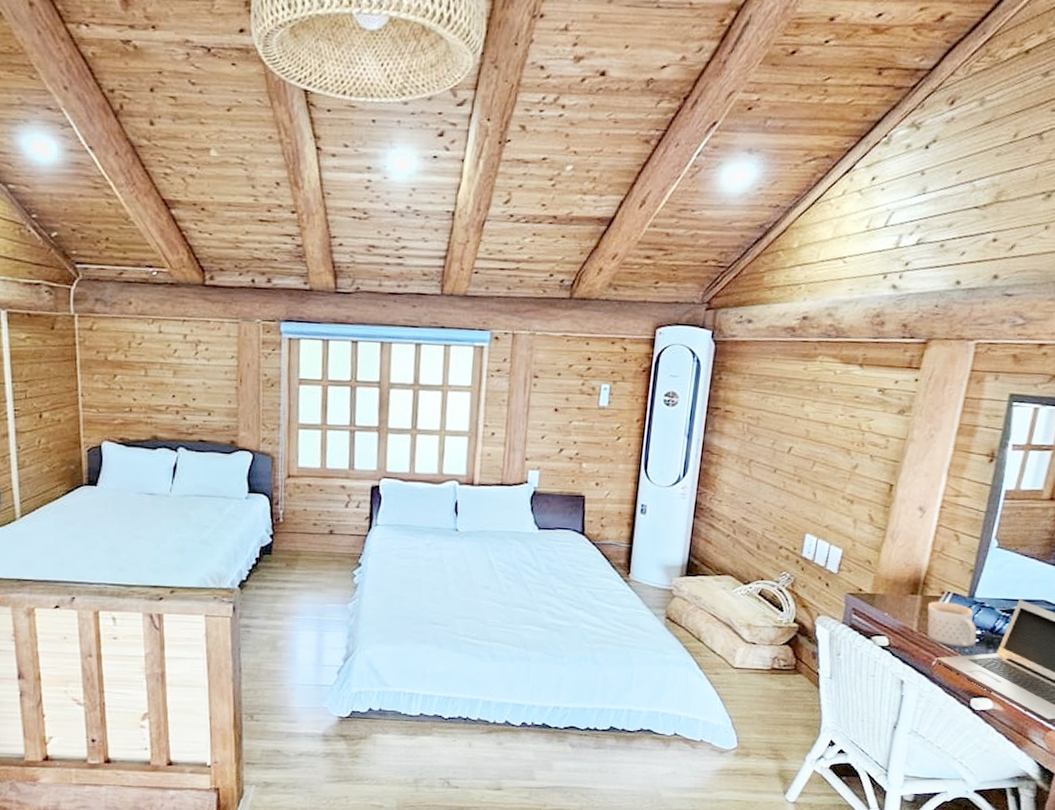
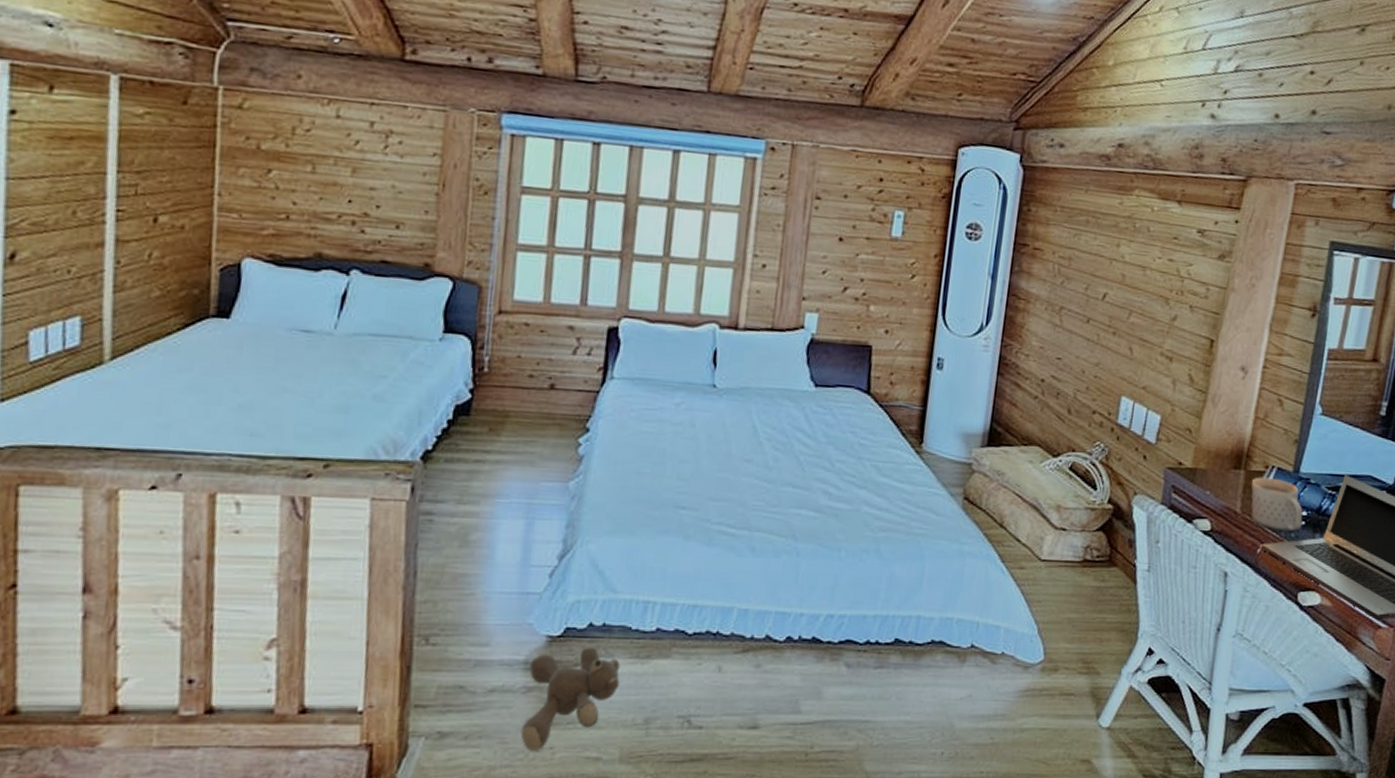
stuffed bear: none [323,724,395,799] -> present [520,645,621,751]

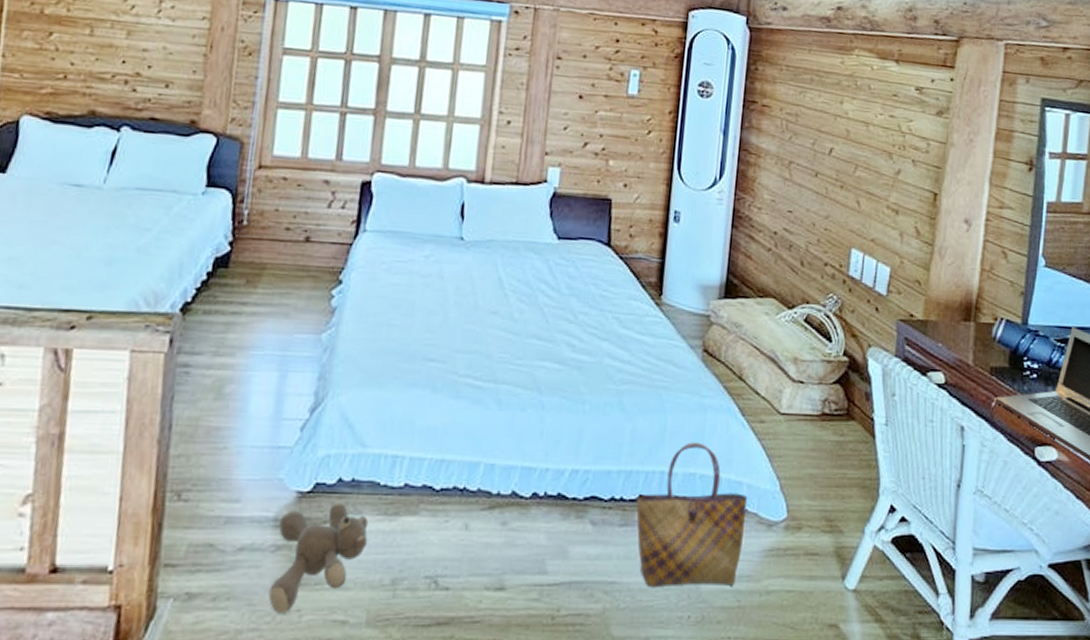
tote bag: none [891,588,1005,726] -> present [636,442,748,588]
mug: present [1251,477,1303,532] -> none [982,329,1034,385]

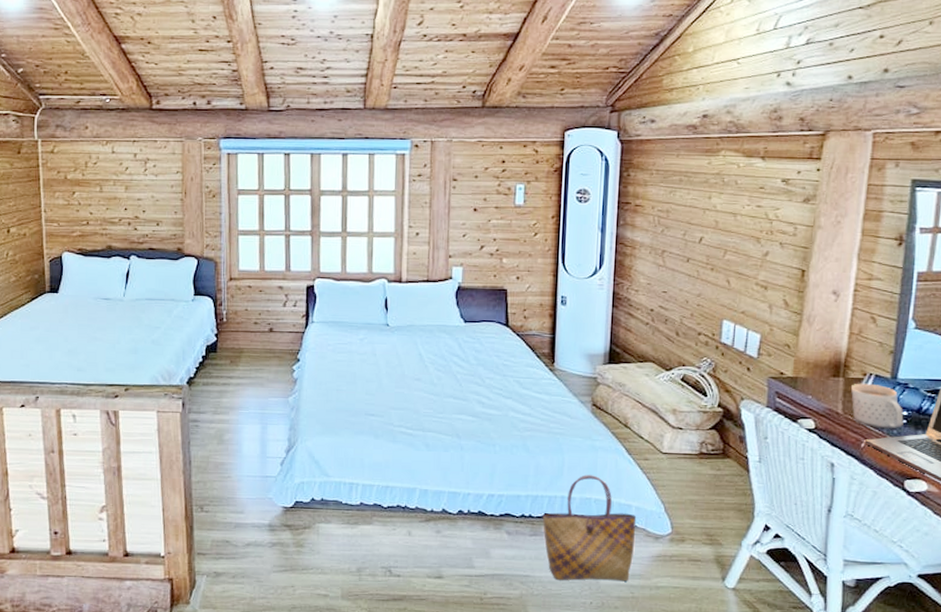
stuffed bear: present [268,501,369,613] -> none [270,514,337,588]
mug: none [982,329,1034,385] -> present [851,383,904,429]

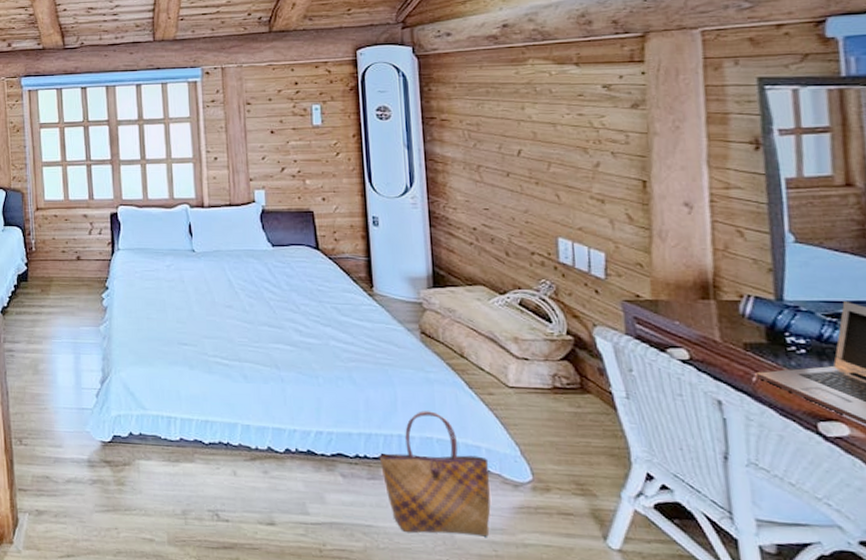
mug: present [851,383,904,429] -> none [727,306,803,360]

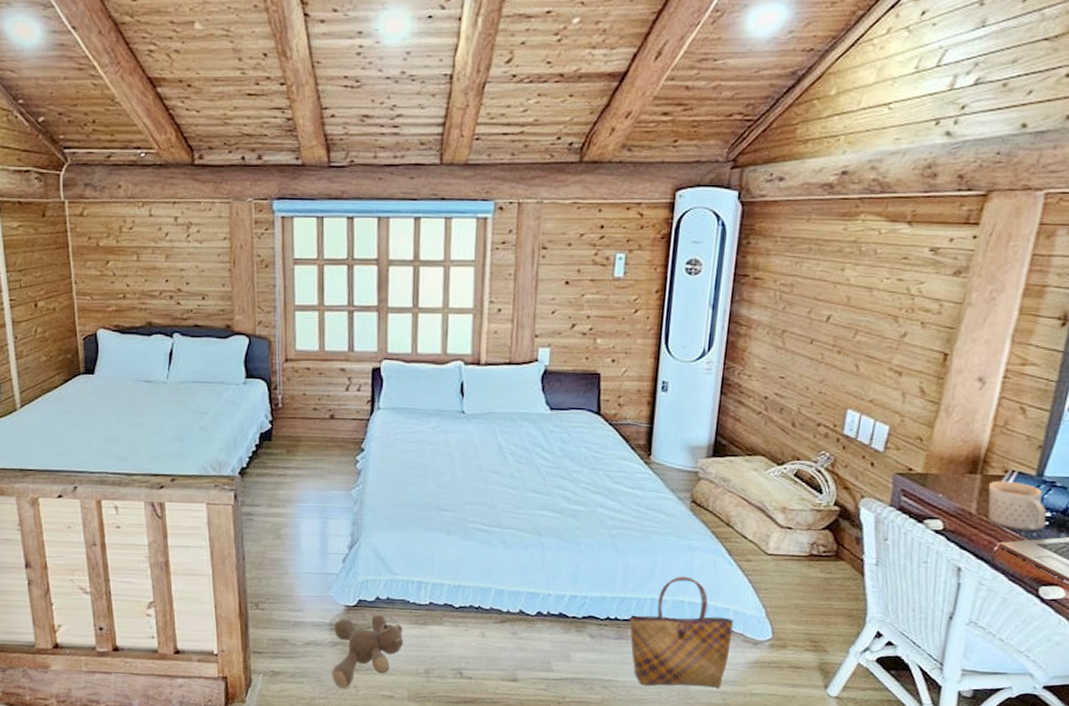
stuffed bear: none [92,449,159,530] -> present [332,613,404,688]
mug: none [727,306,803,360] -> present [988,481,1047,532]

